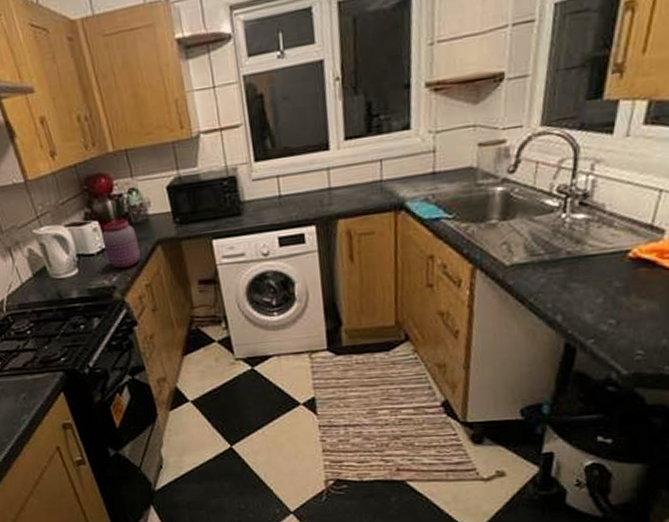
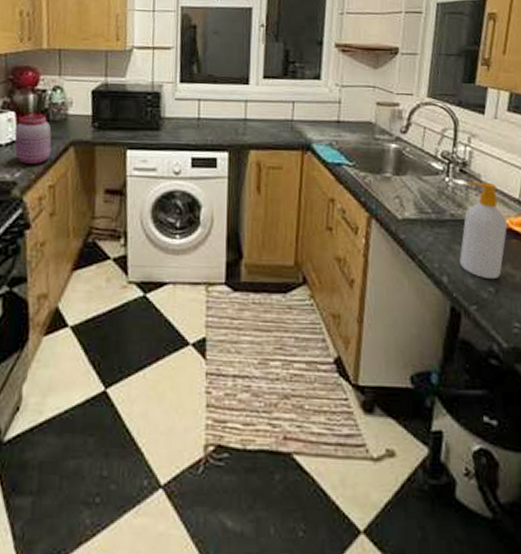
soap bottle: none [576,211,635,312] -> present [460,181,507,279]

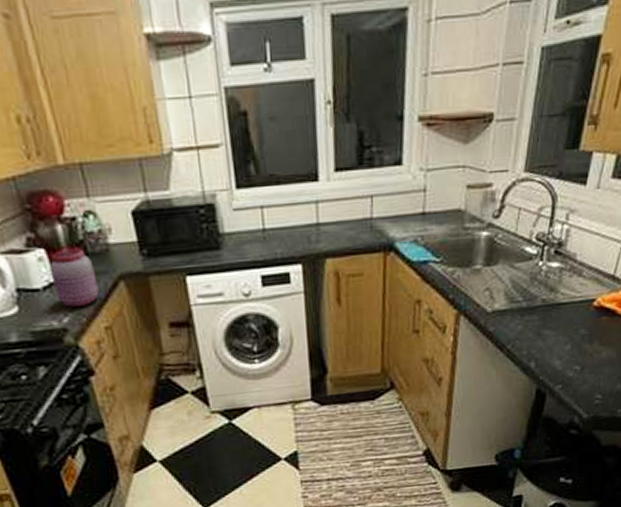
soap bottle: present [460,181,507,279] -> none [548,261,599,358]

